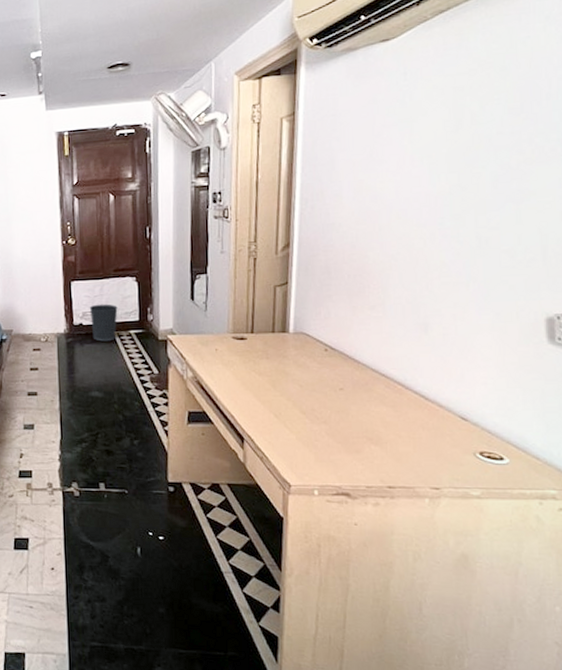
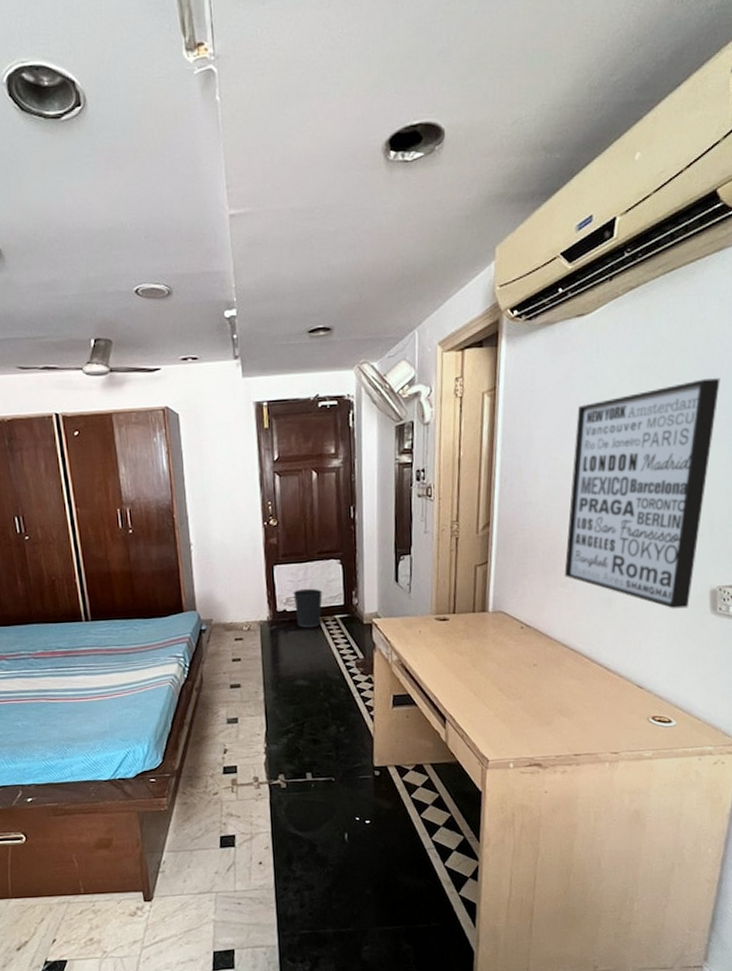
wall art: none [372,96,549,337] -> present [564,378,720,609]

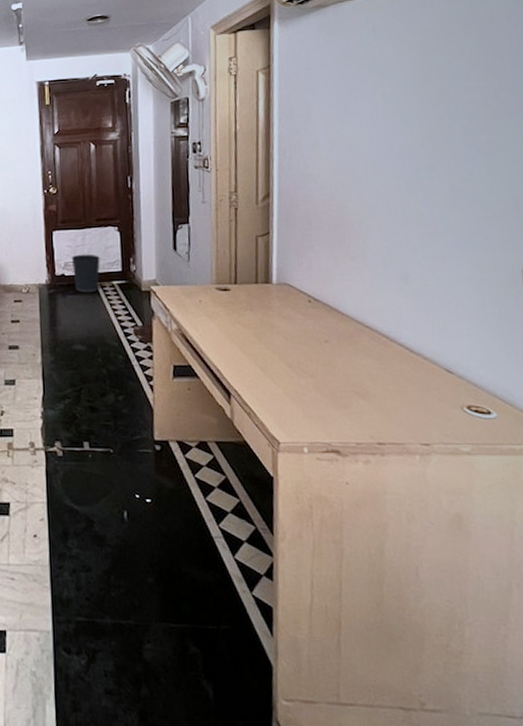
wall art: present [564,378,720,609] -> none [353,53,511,288]

